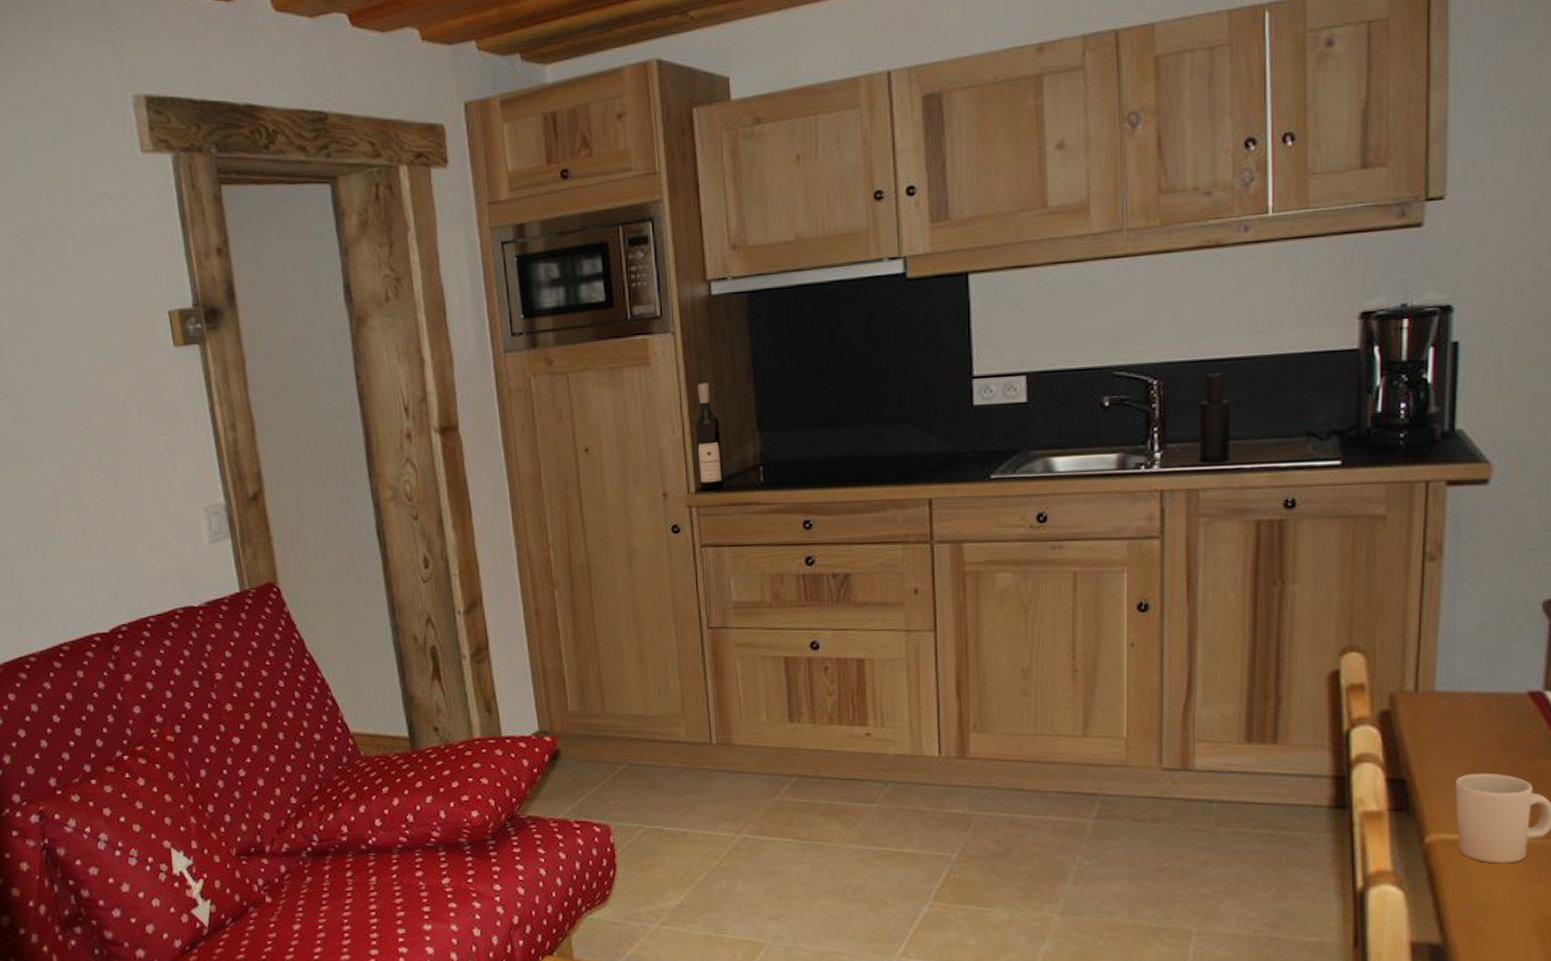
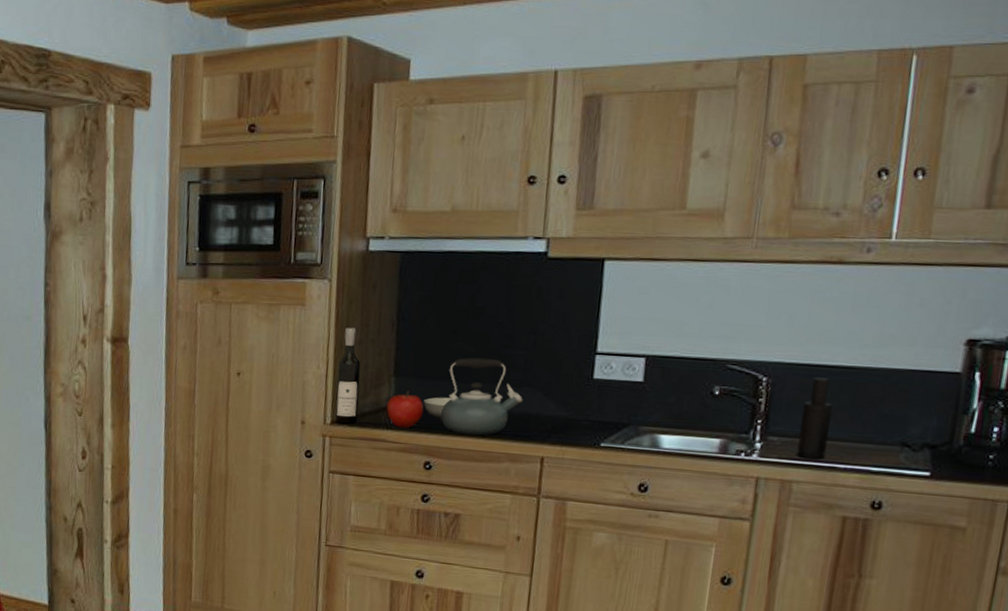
fruit: none [754,445,795,488] -> present [386,391,424,429]
bowl: none [793,446,824,474] -> present [423,397,452,422]
kettle: none [814,397,901,486] -> present [441,357,523,436]

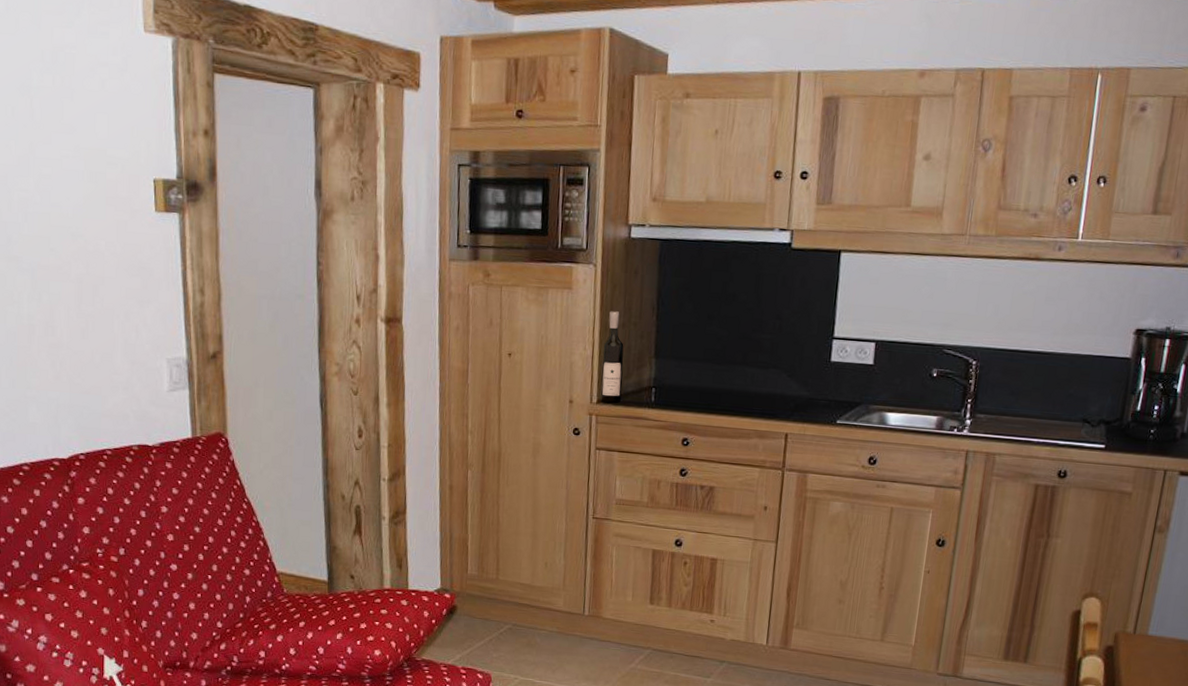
fruit: present [386,391,424,429] -> none [648,371,682,408]
bowl: present [423,397,452,422] -> none [681,377,707,401]
kettle: present [441,357,523,436] -> none [697,340,770,414]
soap dispenser: present [797,376,833,459] -> none [999,360,1029,434]

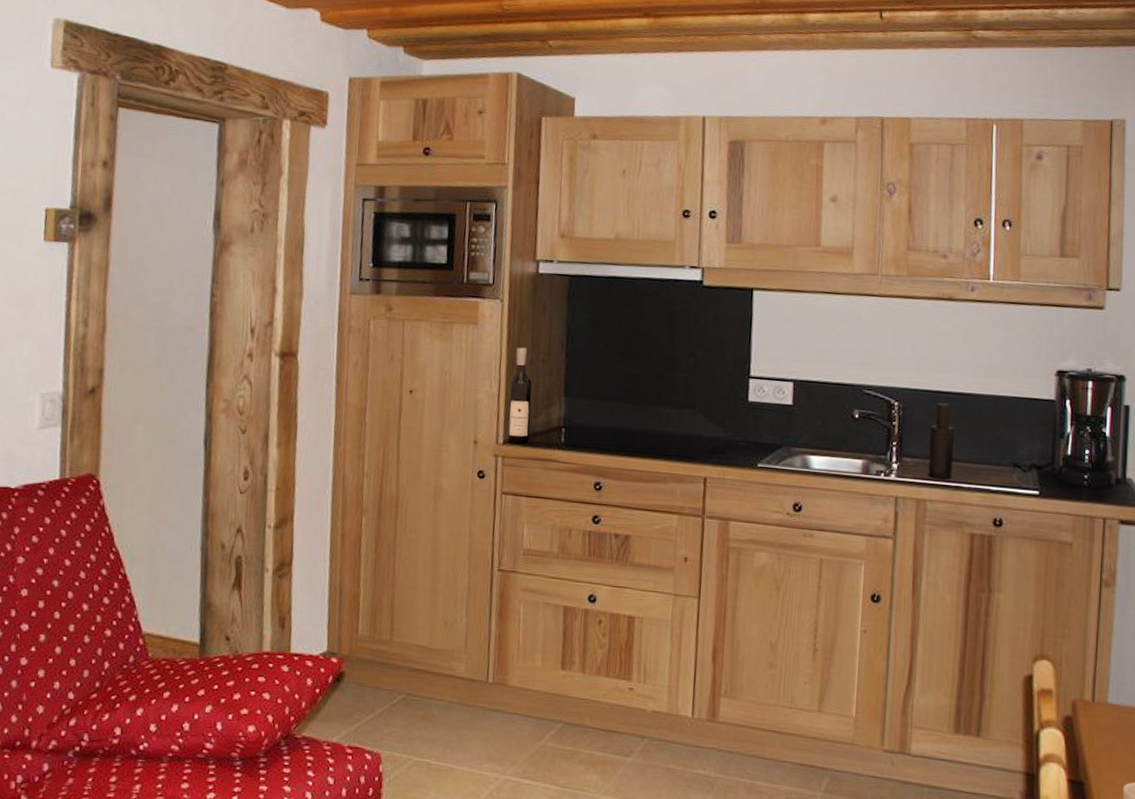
soap dispenser: none [999,360,1029,434] -> present [927,402,955,479]

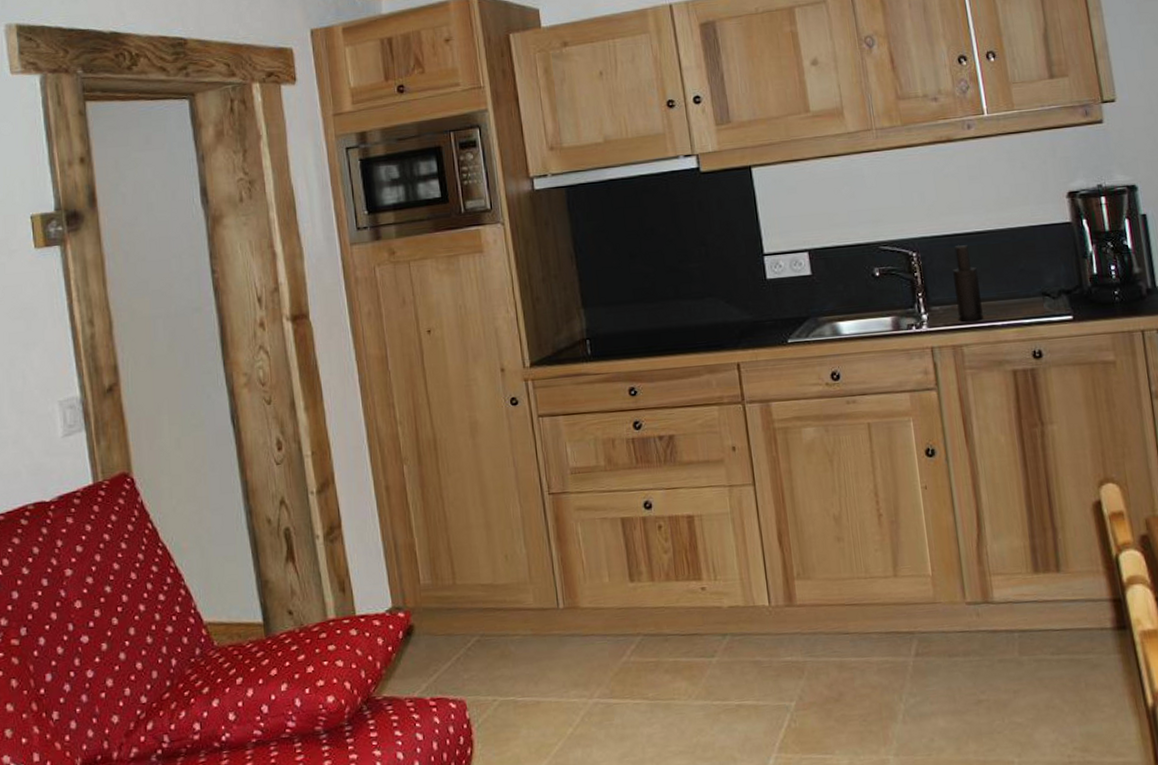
bottle: present [506,346,532,445] -> none [525,265,556,366]

